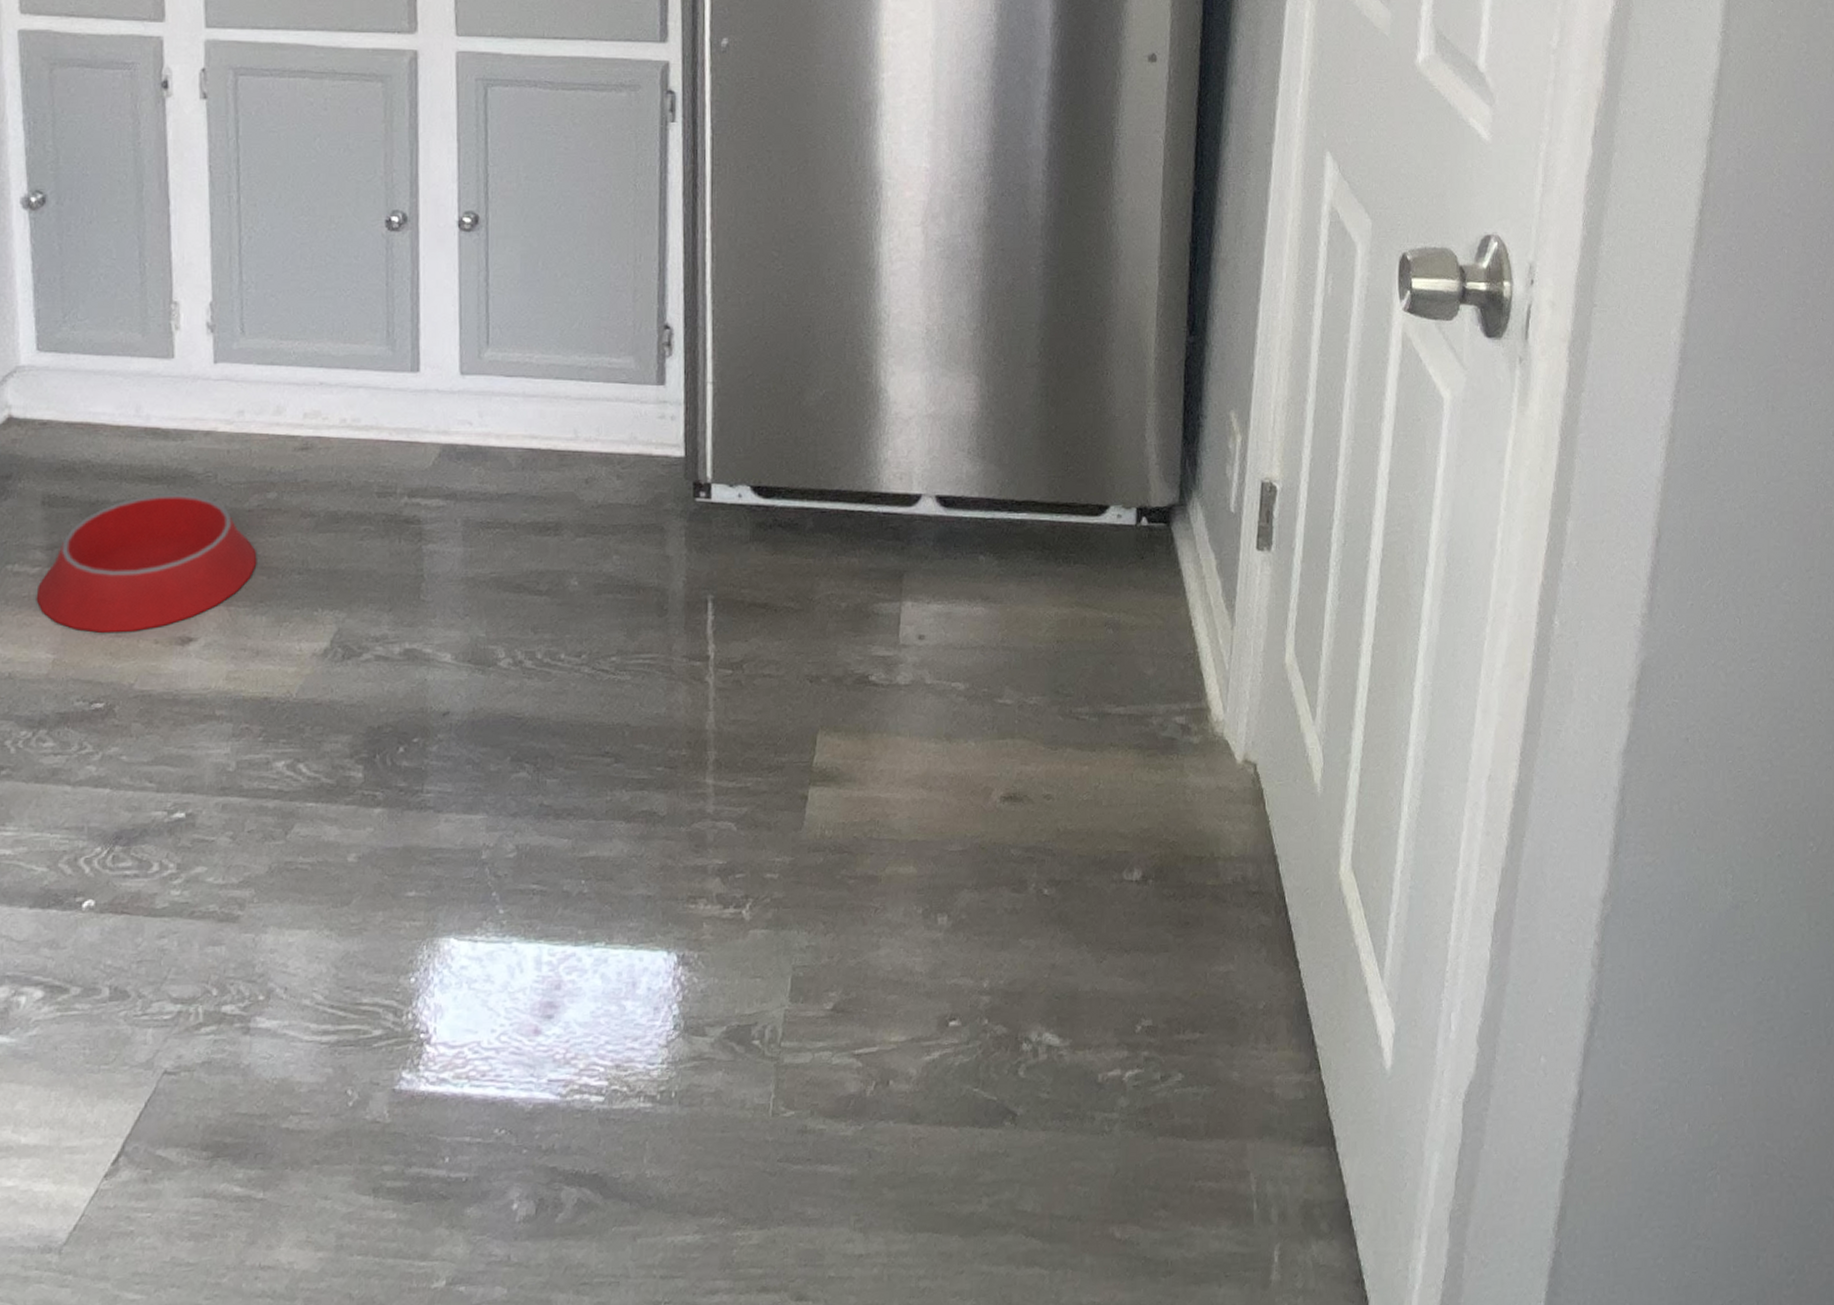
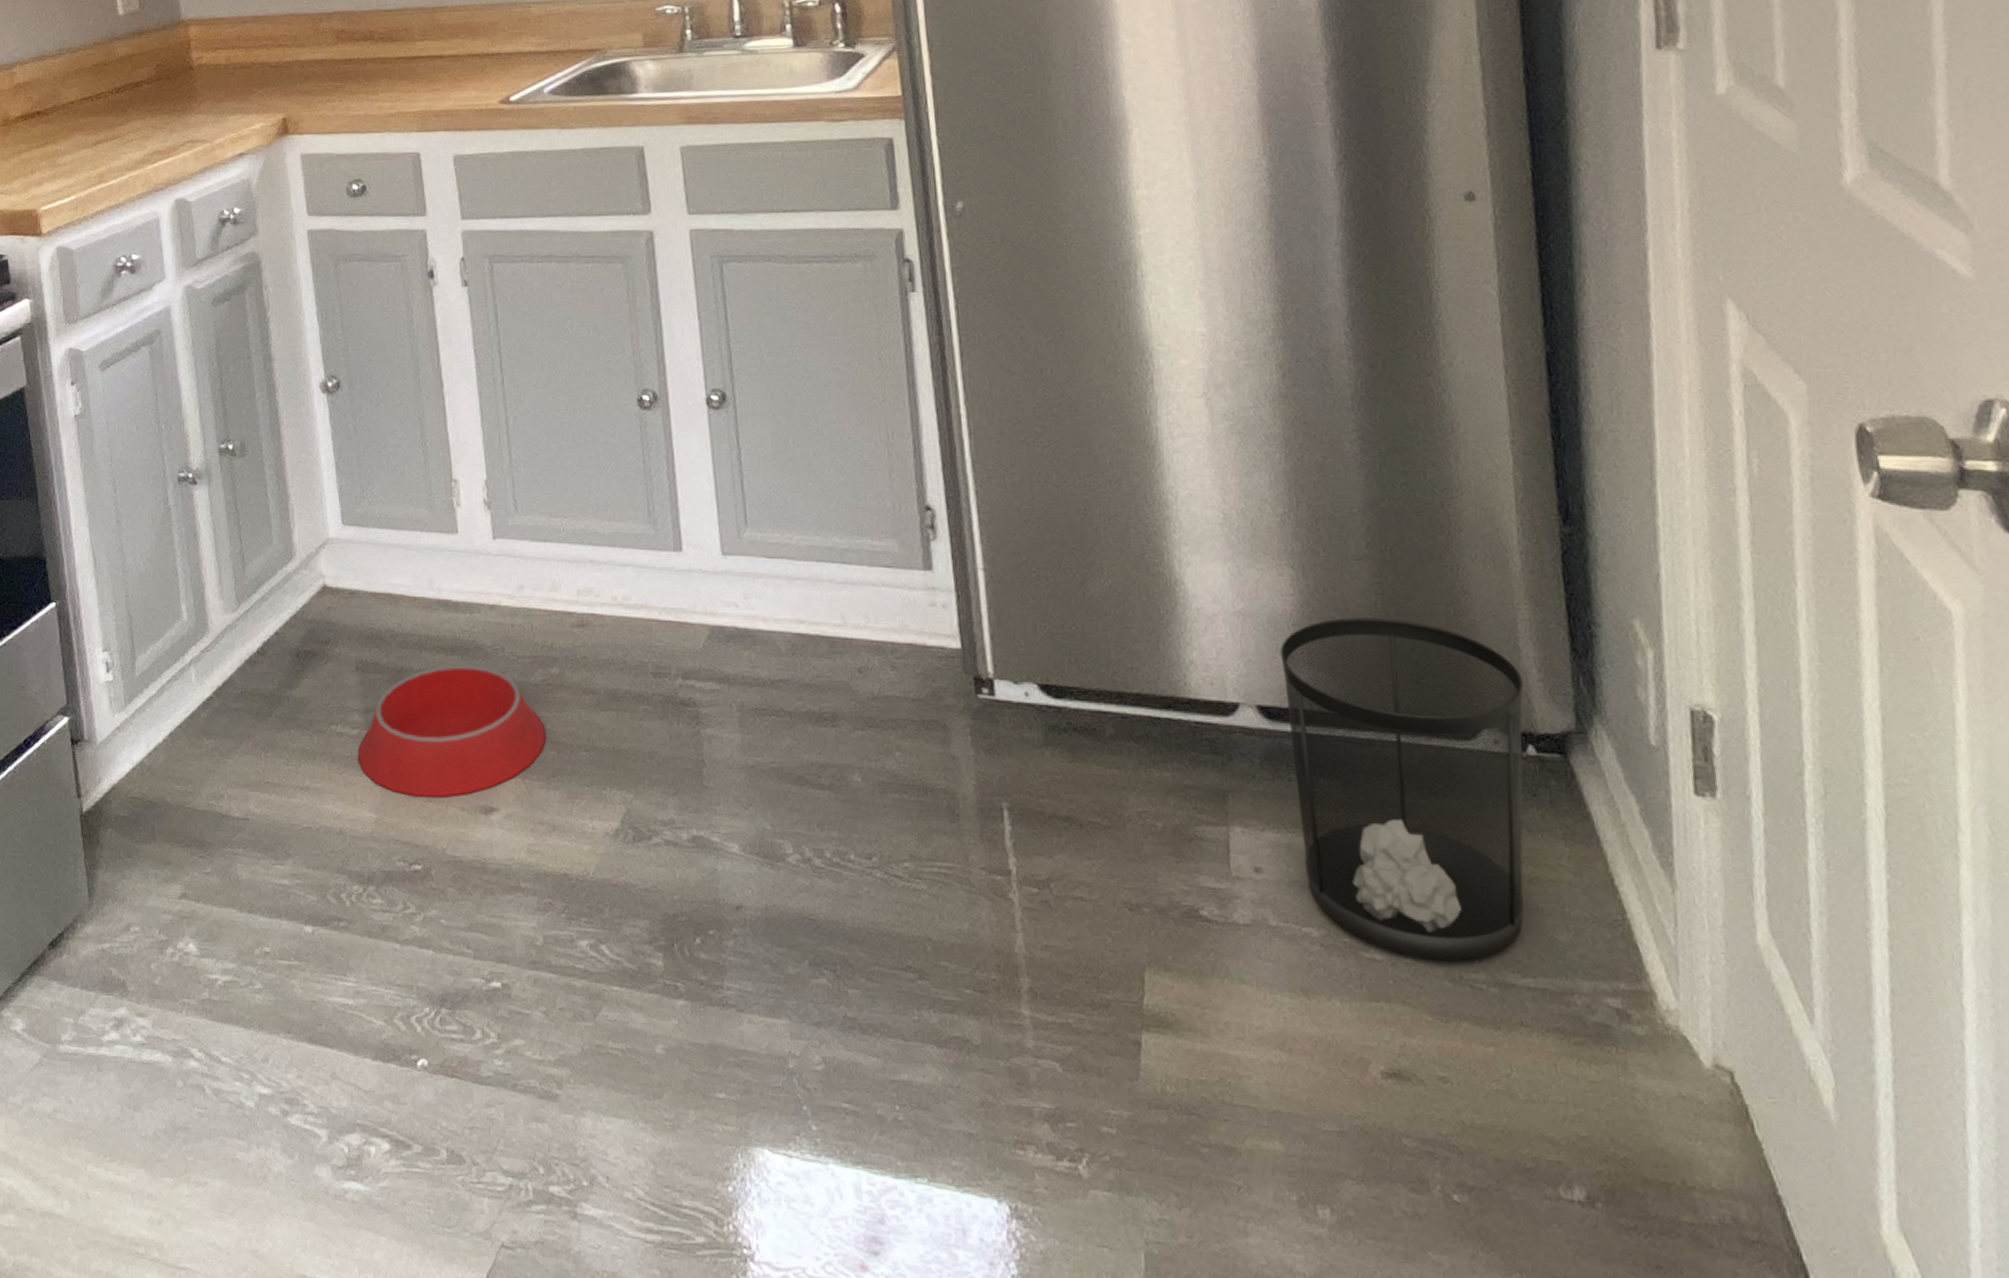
waste bin: none [960,416,1145,700] -> present [1279,618,1525,961]

